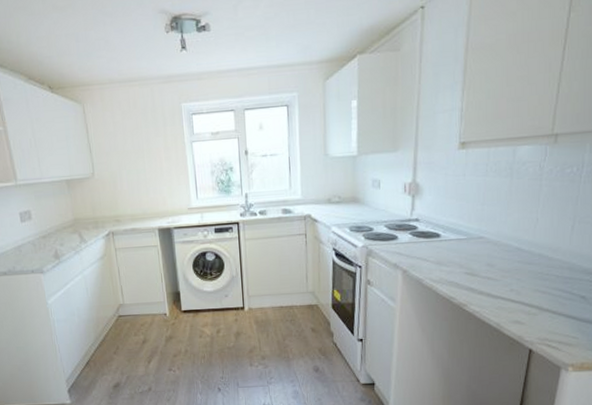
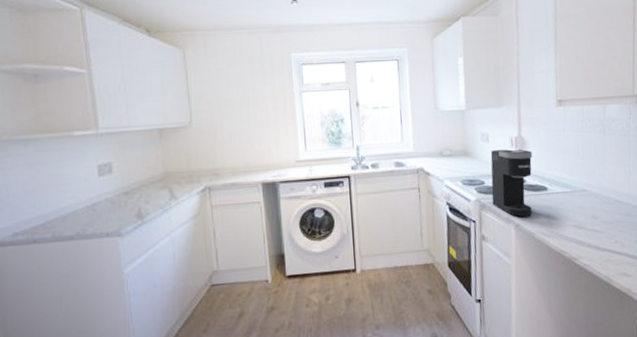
coffee maker: none [380,195,426,264] -> present [490,149,532,217]

